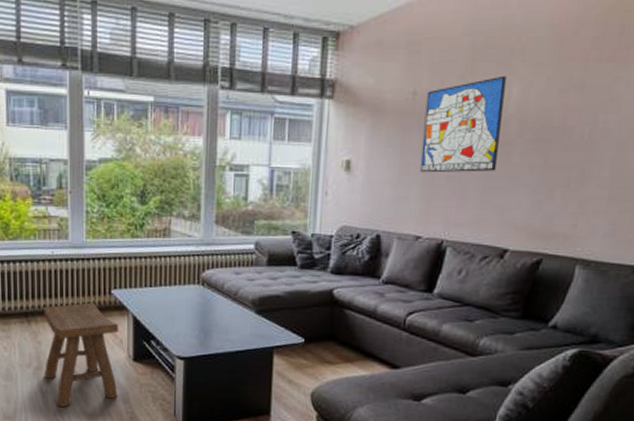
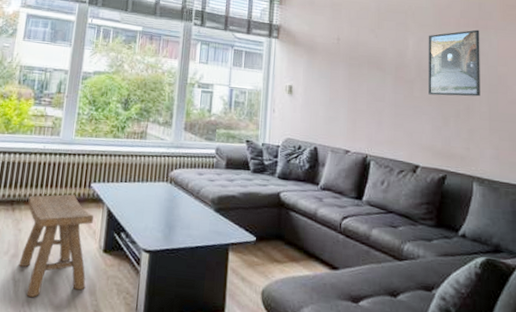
wall art: present [420,75,507,173] -> none [345,31,404,102]
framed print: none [531,64,616,160] -> present [428,29,480,97]

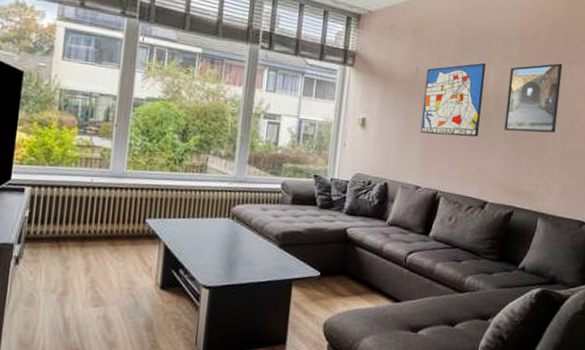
stool: present [18,194,94,297] -> none [68,230,149,334]
wall art: none [345,31,404,102] -> present [420,62,486,137]

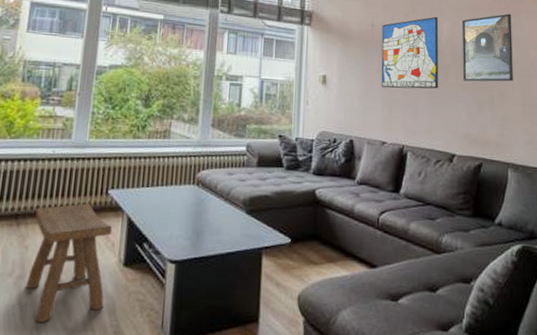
stool: none [68,230,149,334] -> present [25,203,112,322]

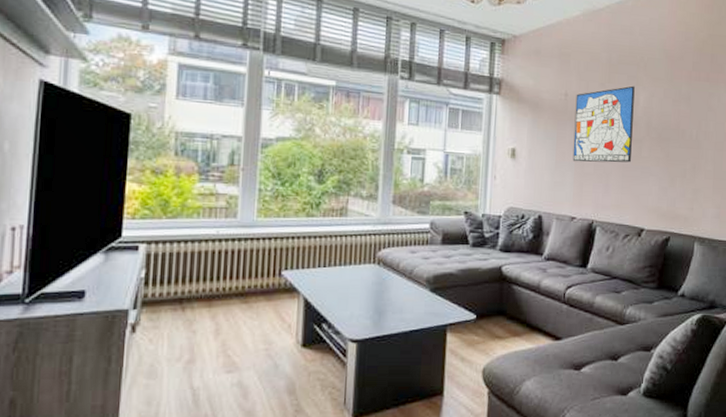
stool: present [25,203,112,322] -> none [196,285,287,405]
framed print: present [462,13,513,82] -> none [657,83,710,155]

